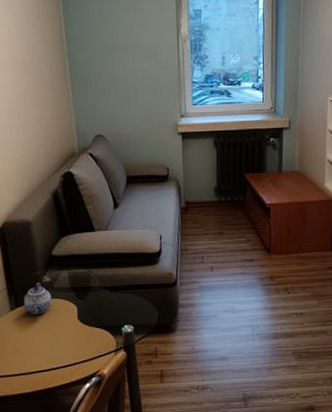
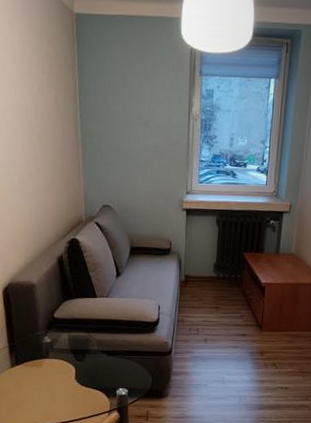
teapot: present [23,282,52,314] -> none [23,342,51,373]

